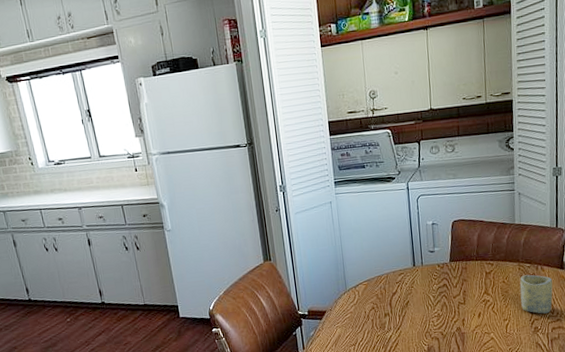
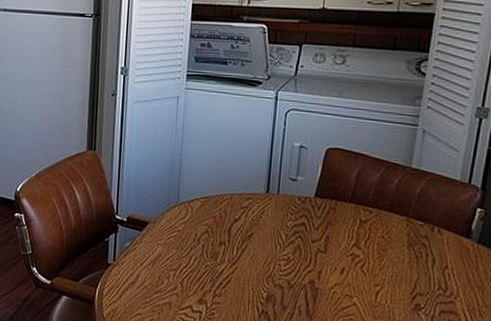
cup: present [520,274,553,314] -> none [402,234,452,290]

